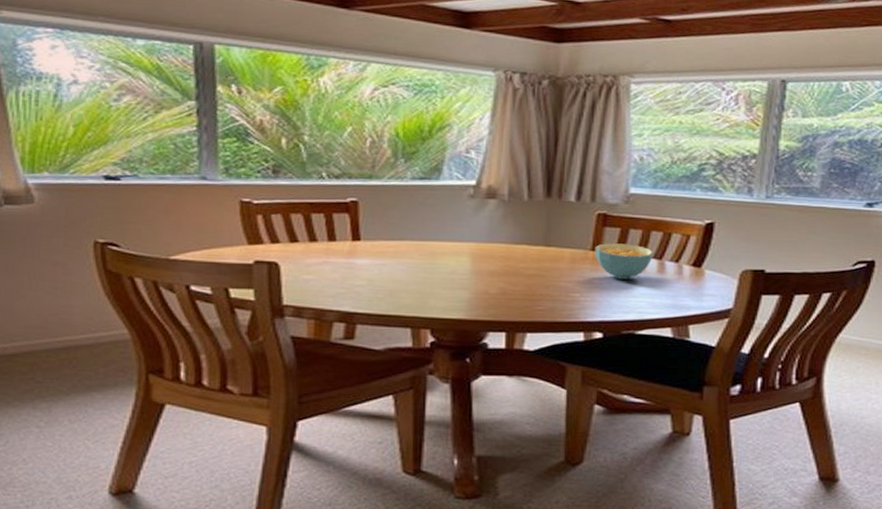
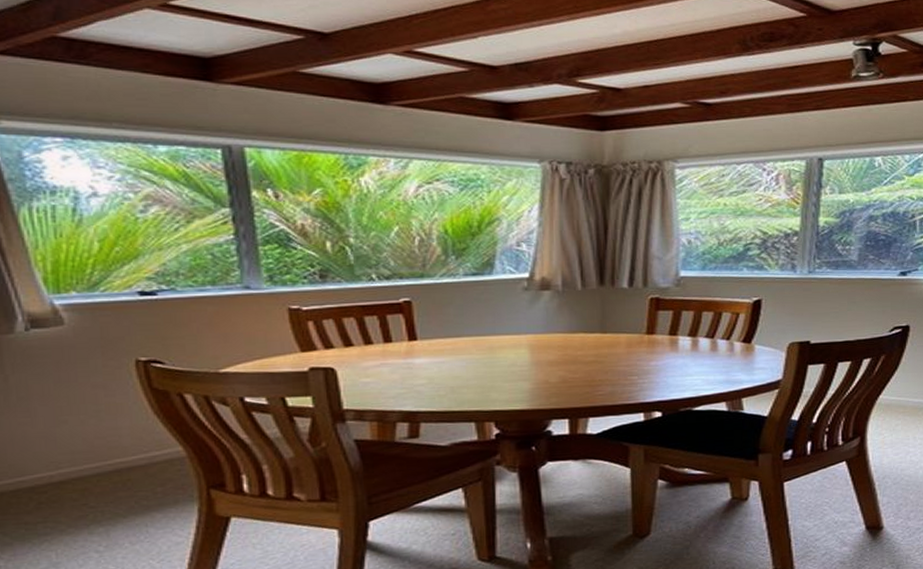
cereal bowl: present [595,243,653,279] -> none [649,325,705,360]

